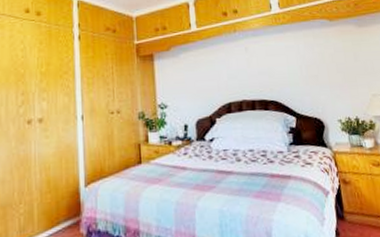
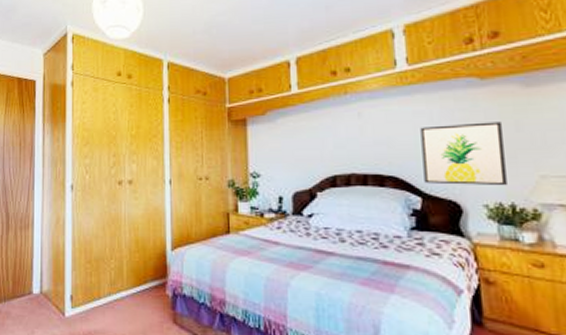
wall art: none [291,54,352,106] -> present [420,121,507,186]

